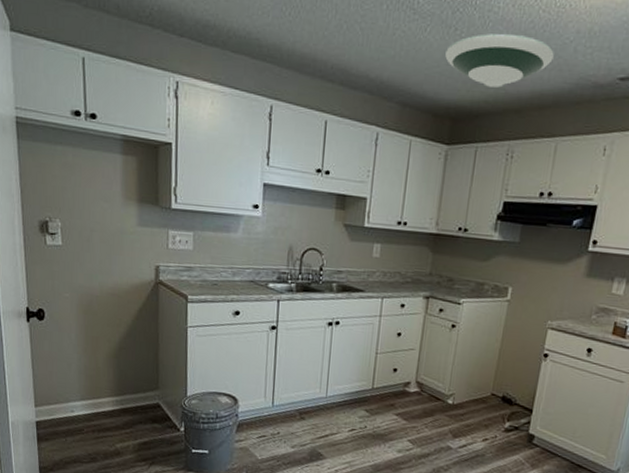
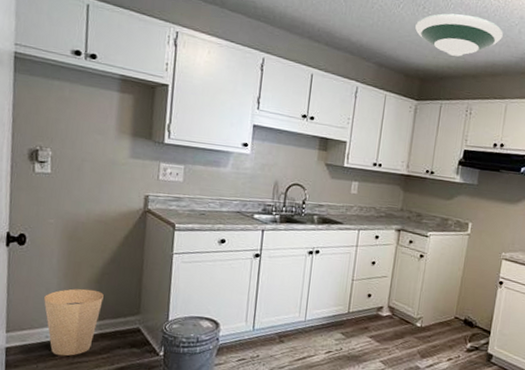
trash can: none [67,363,122,431] -> present [44,288,104,357]

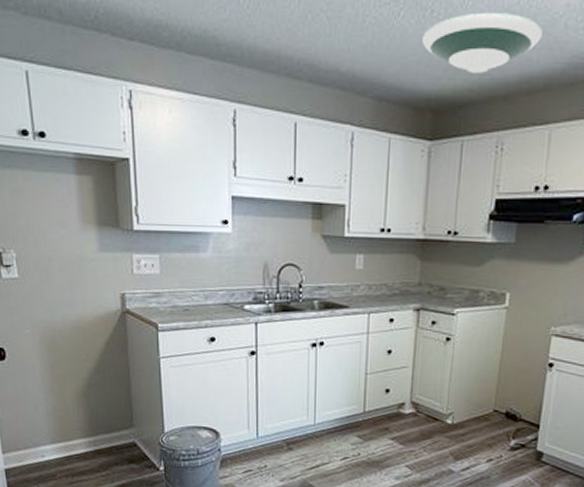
trash can: present [44,288,104,357] -> none [34,403,93,476]

